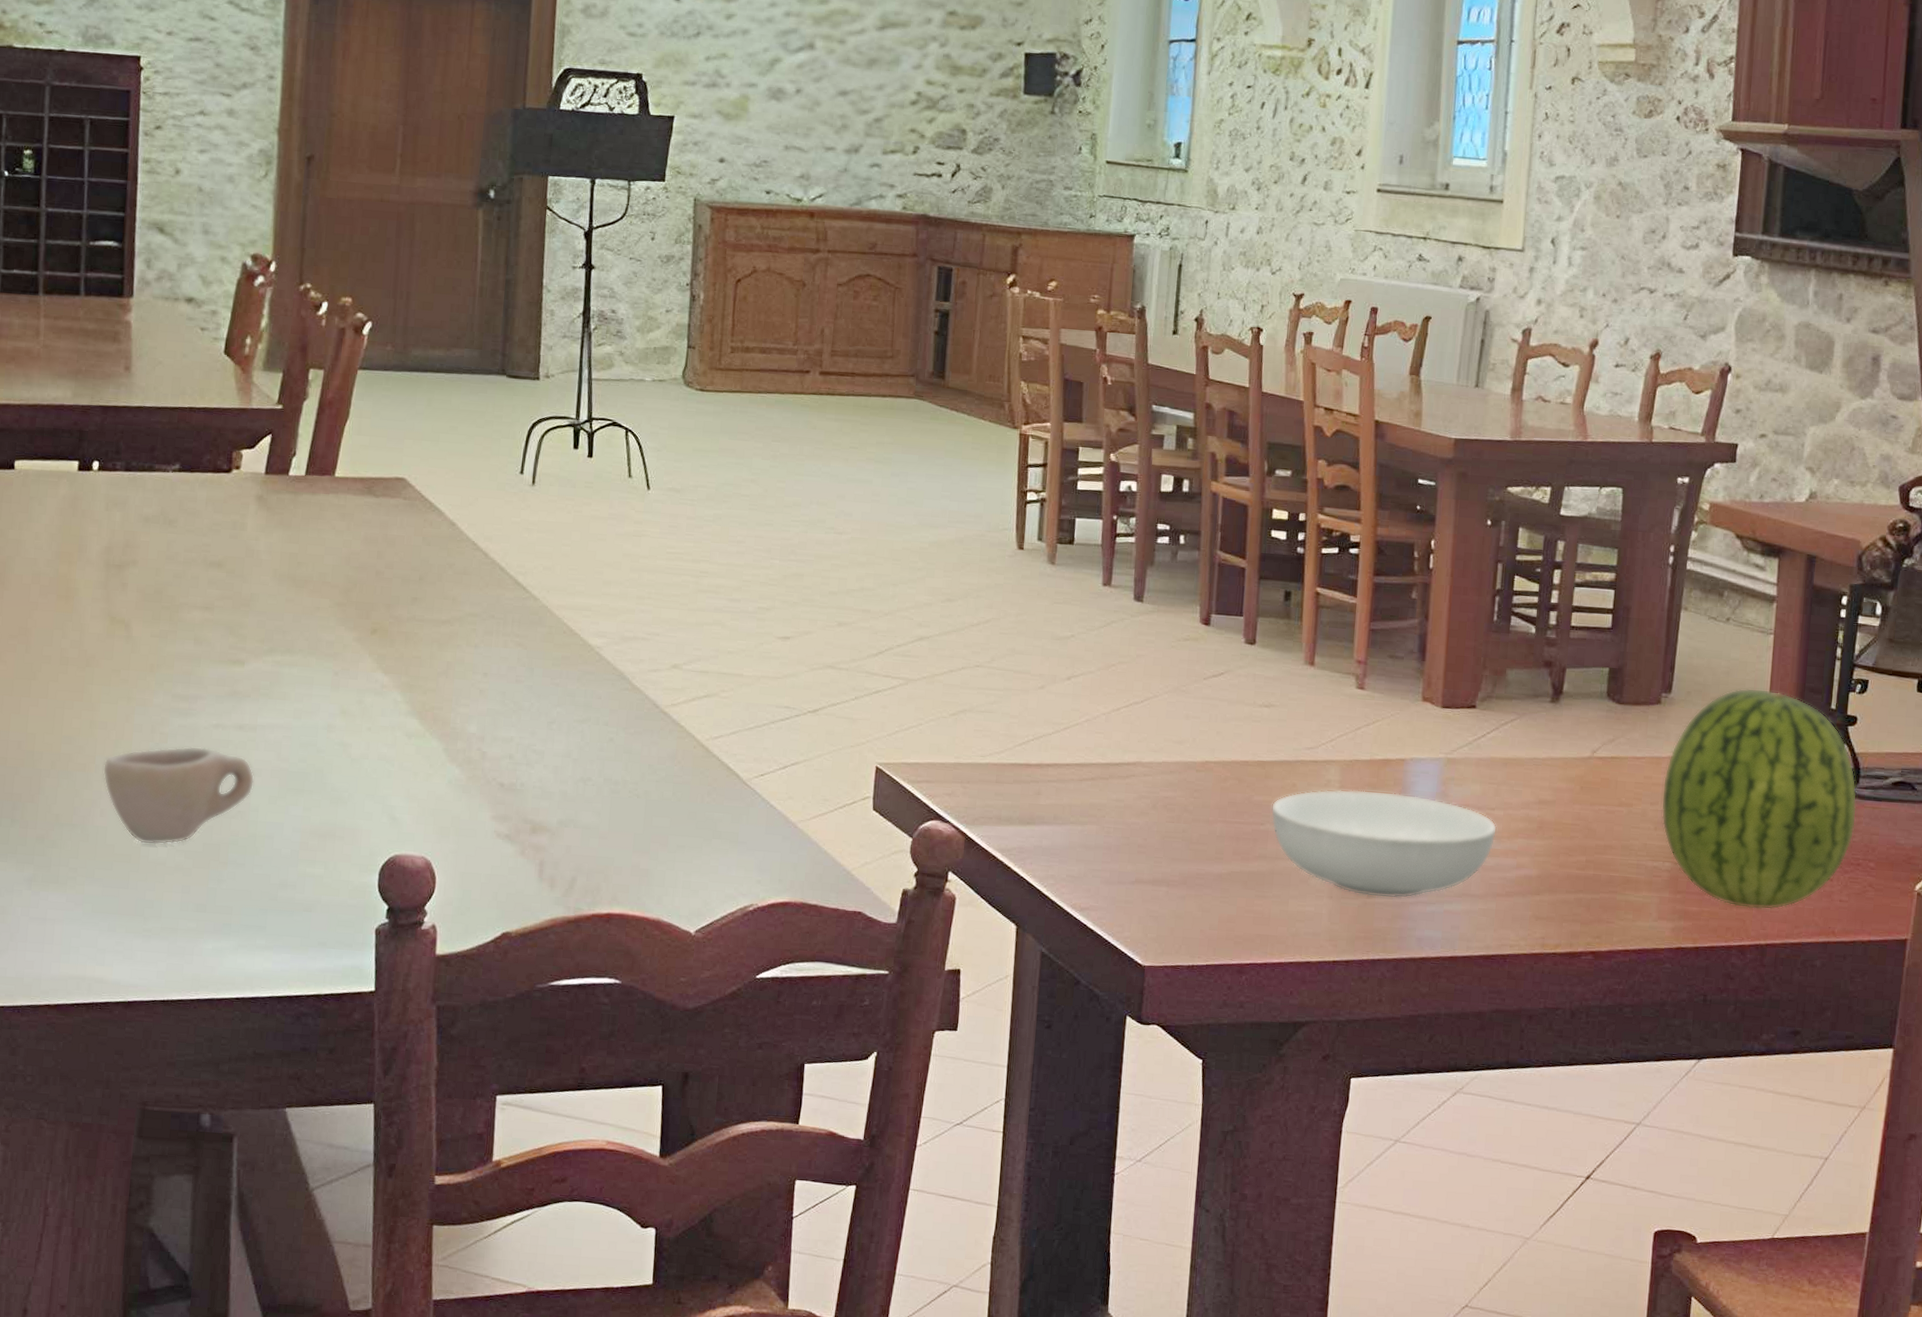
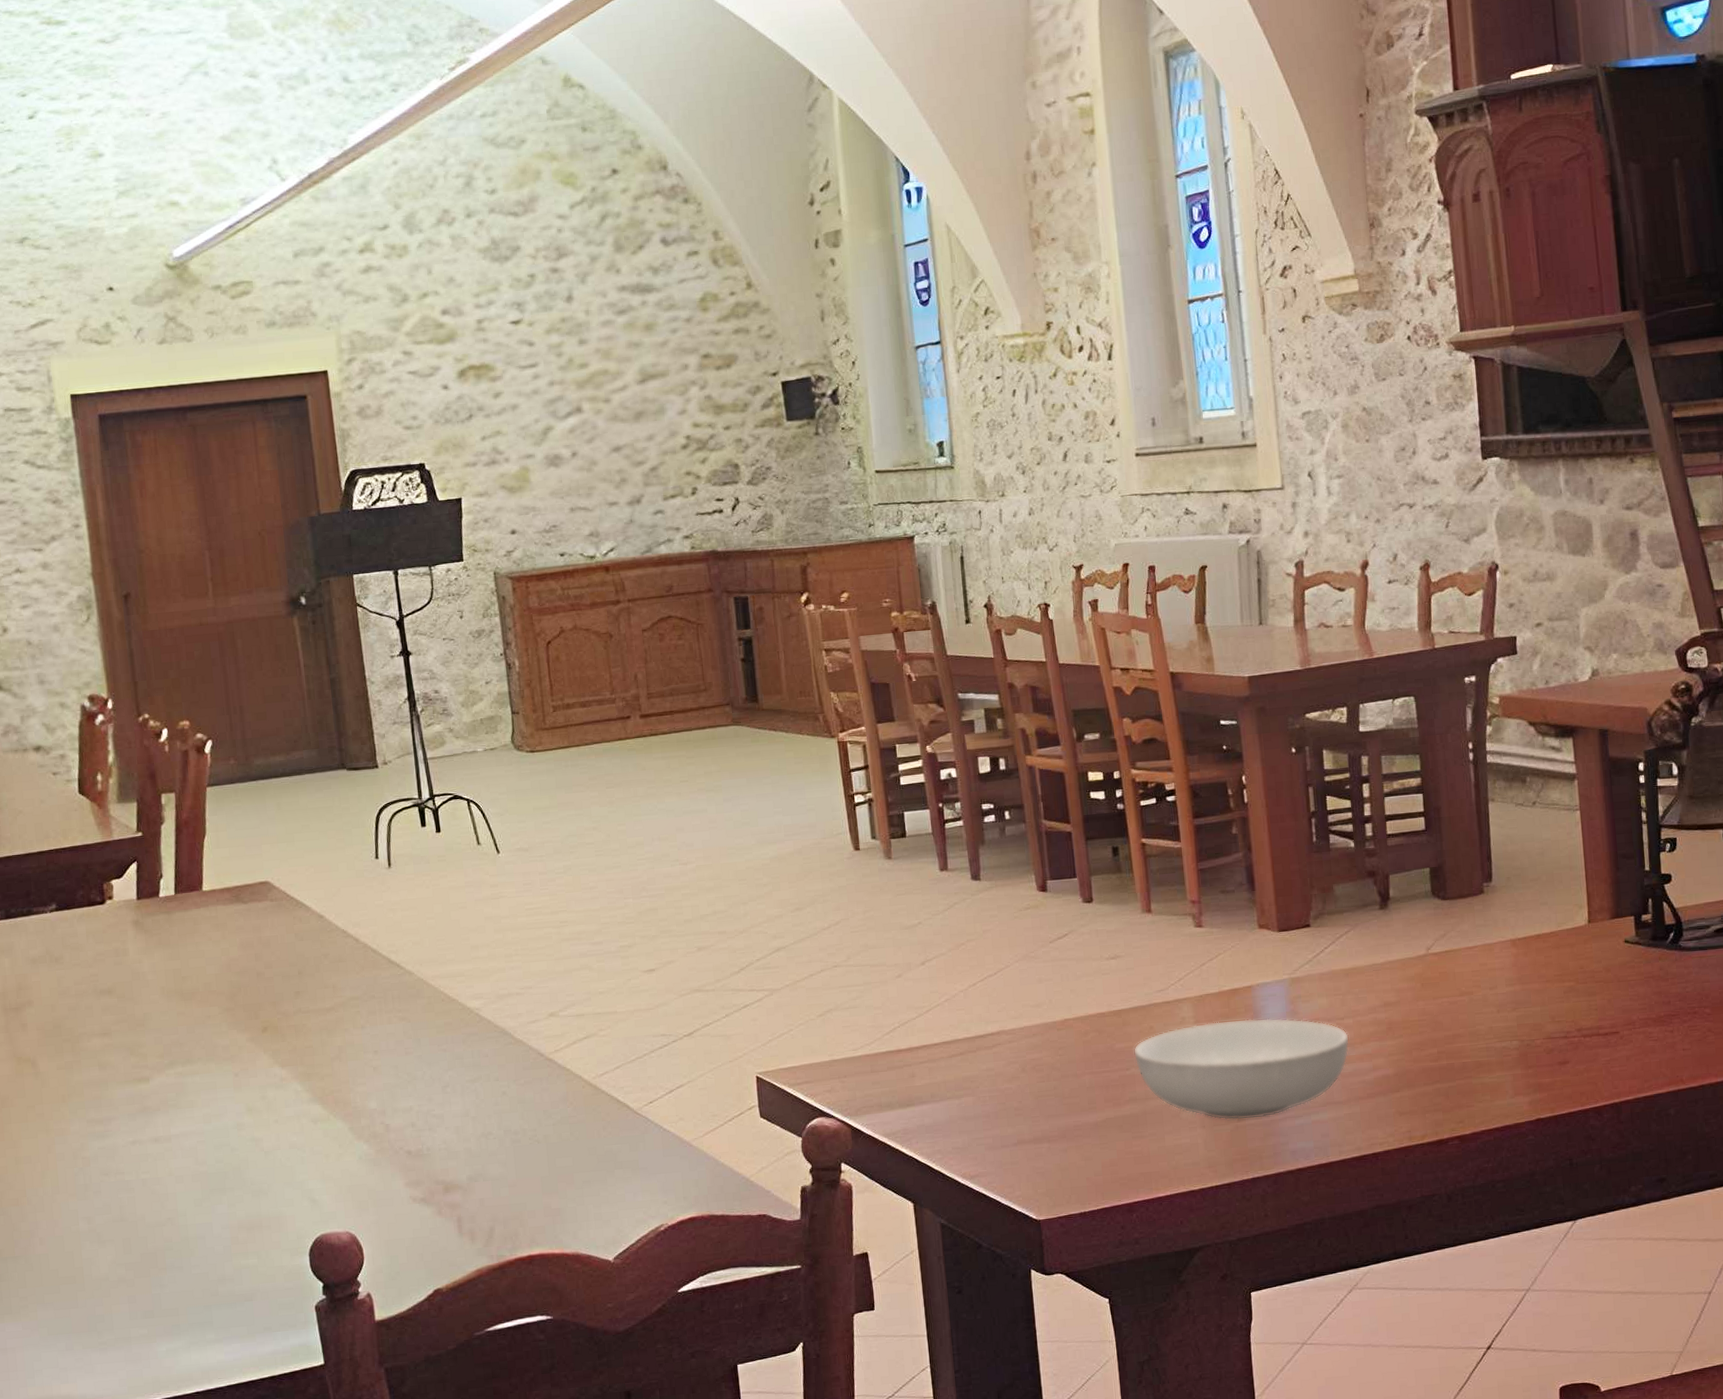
cup: present [102,746,255,845] -> none [34,1164,179,1264]
fruit: present [1661,688,1858,910] -> none [1498,862,1687,1072]

